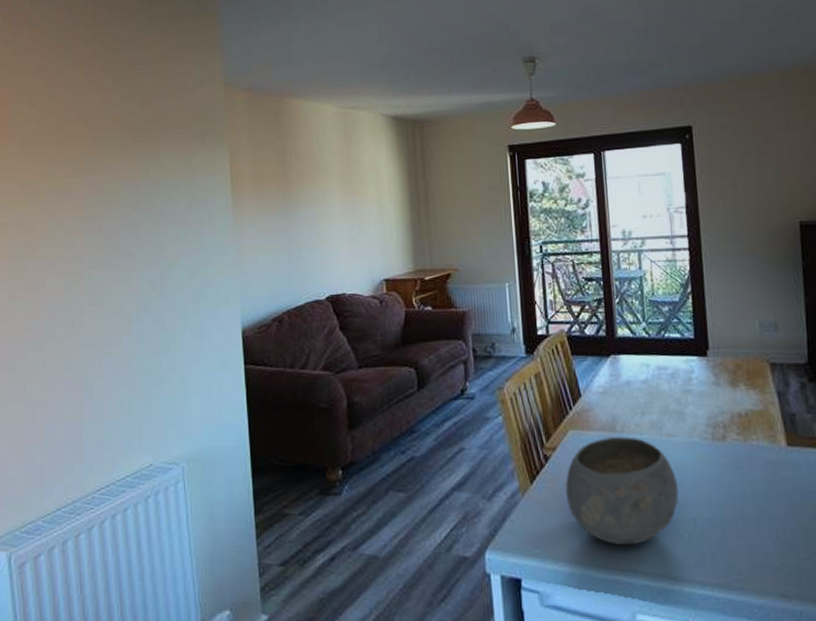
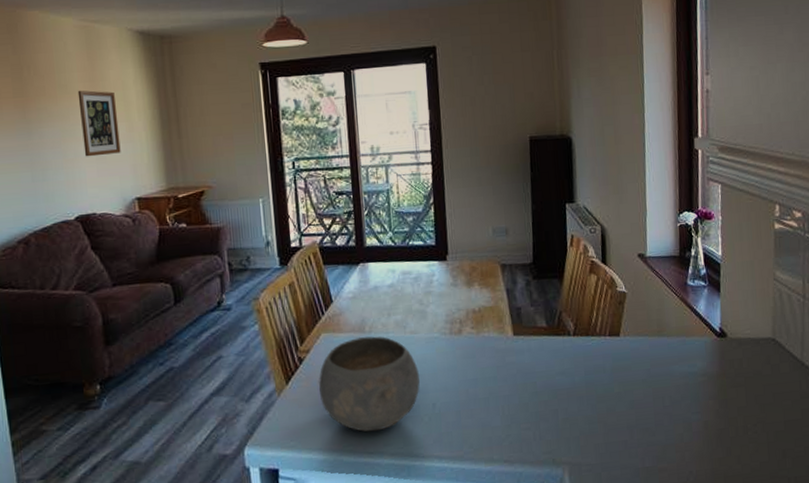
wall art: none [334,173,372,238] -> present [77,90,121,157]

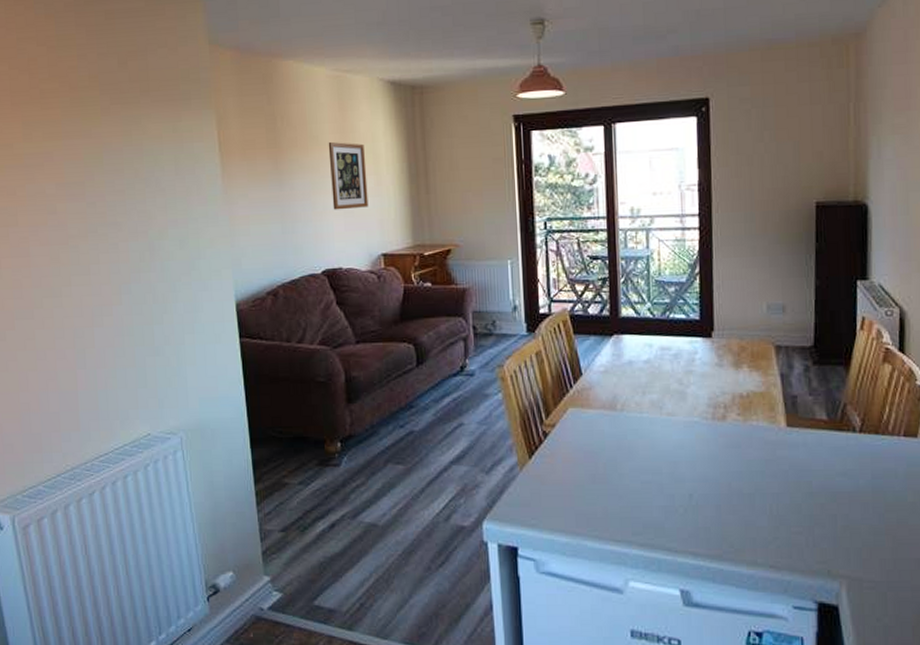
bowl: present [318,336,420,432] -> none [563,414,676,518]

